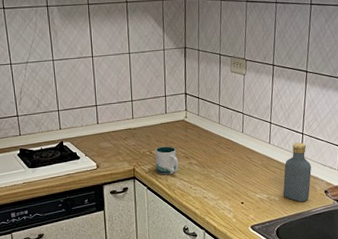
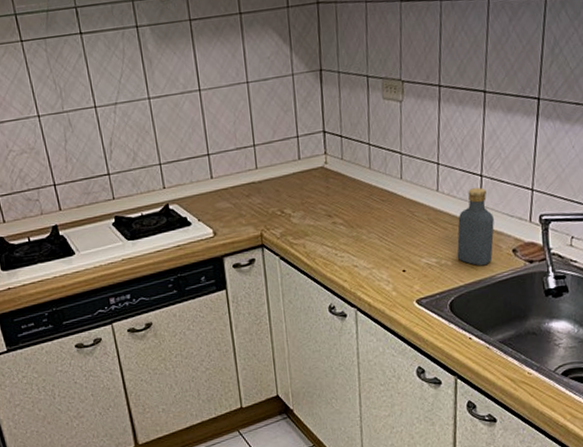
mug: present [155,146,179,175] -> none [287,202,320,240]

